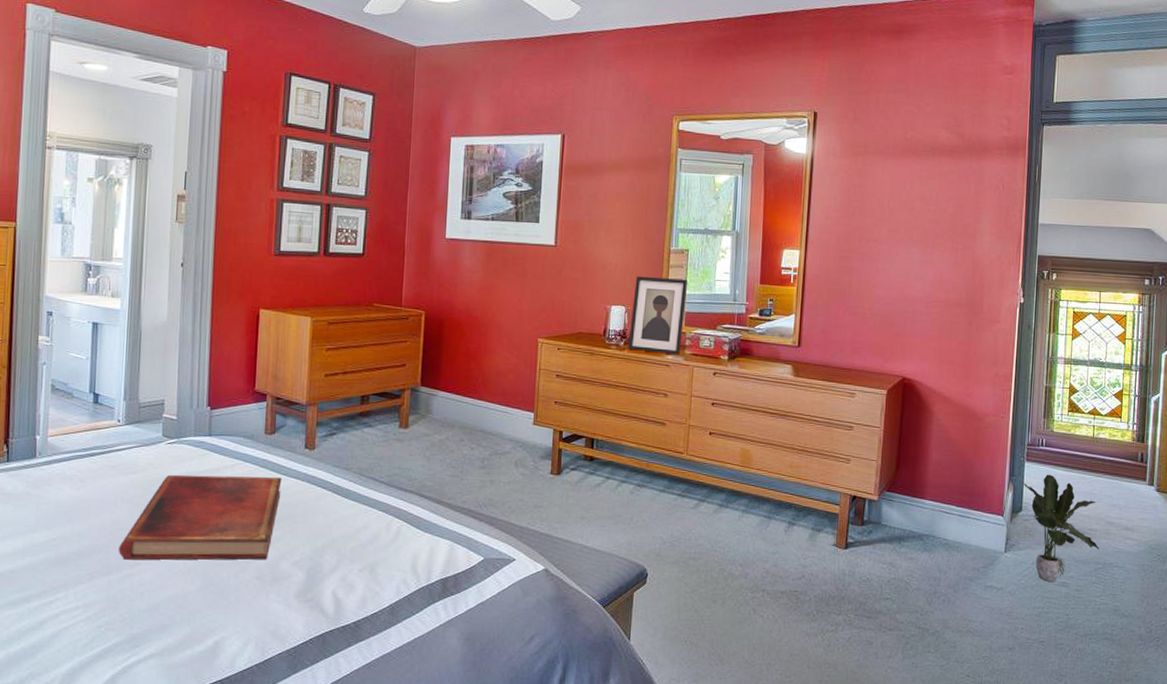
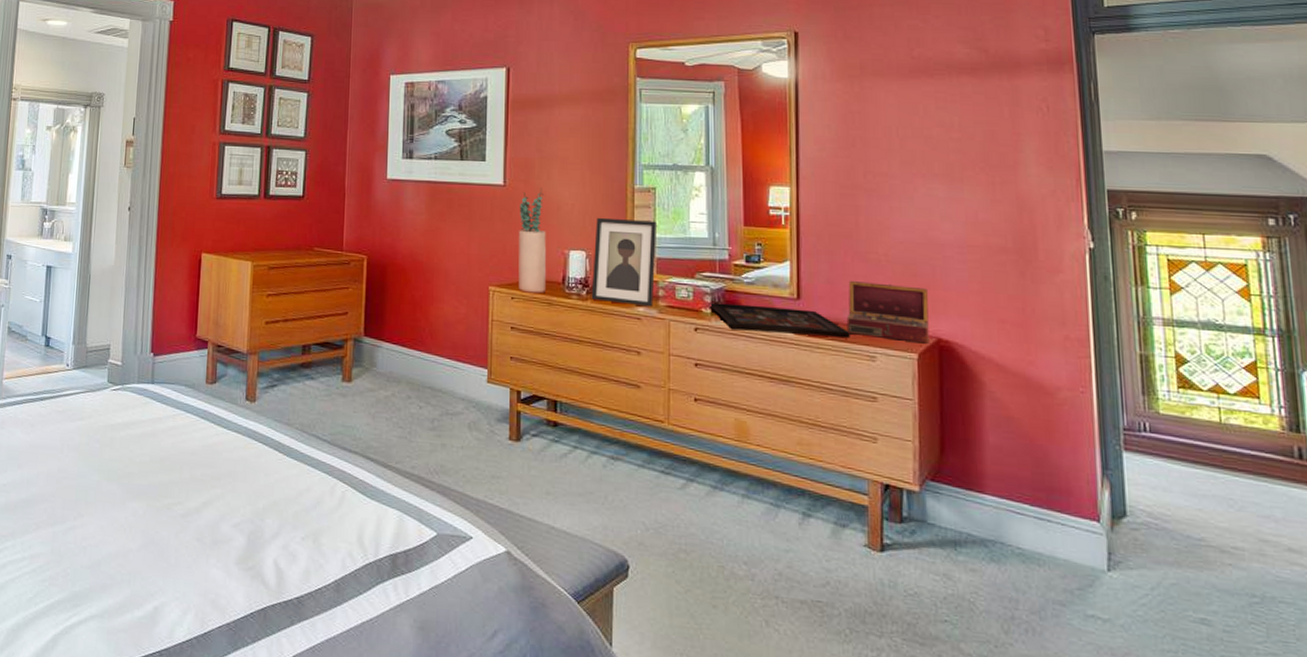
diary: present [118,475,282,560] -> none [63,423,223,519]
vase: none [564,249,591,346] -> present [518,188,547,295]
decorative tray: none [726,350,837,379] -> present [708,302,850,339]
wooden box: none [834,330,899,382] -> present [846,280,929,344]
potted plant: present [1021,474,1100,581] -> none [1120,469,1253,616]

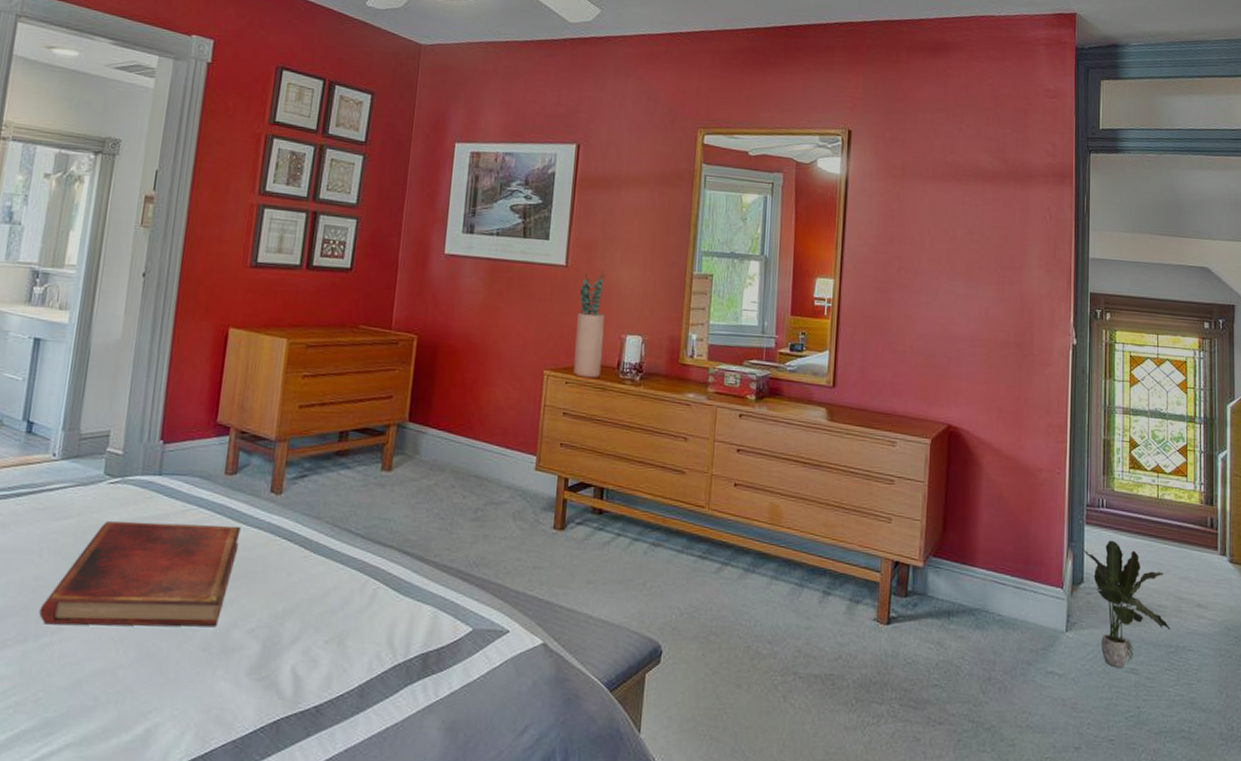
diary: none [63,423,223,519] -> present [39,521,241,627]
picture frame: present [591,217,658,307] -> none [644,302,712,394]
decorative tray: present [708,302,850,339] -> none [753,389,876,425]
wooden box: present [846,280,929,344] -> none [873,369,943,430]
potted plant: none [1120,469,1253,616] -> present [1081,540,1171,667]

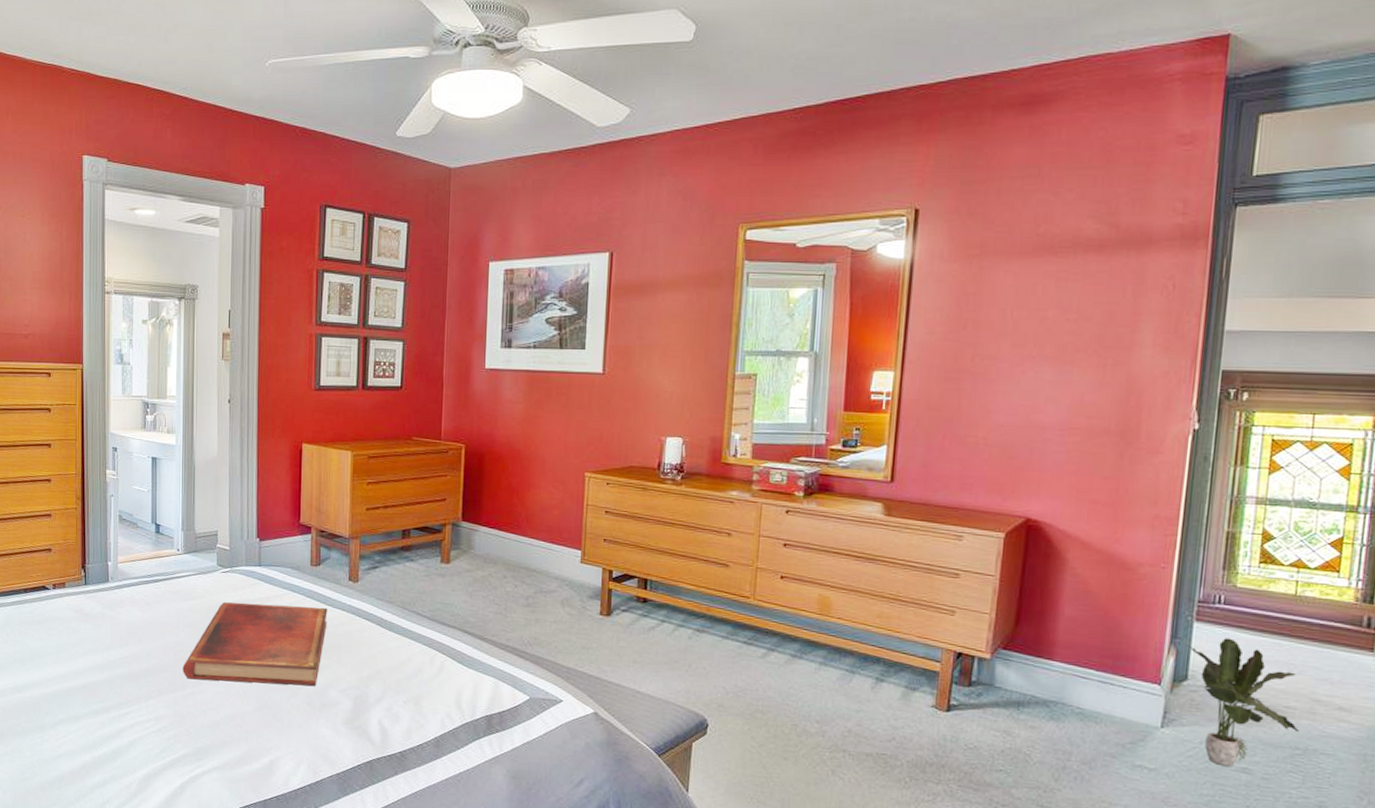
vase: present [573,270,605,380] -> none [614,376,644,480]

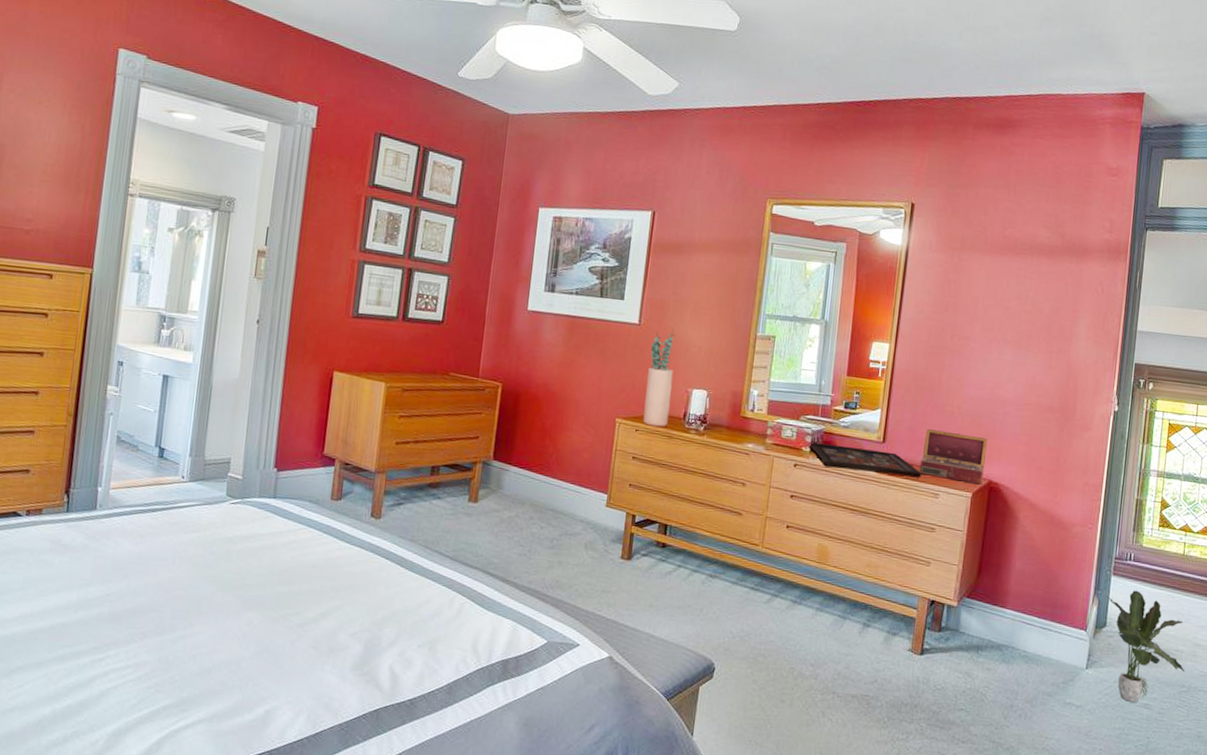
diary: present [182,602,328,686] -> none [173,536,345,629]
vase: none [614,376,644,480] -> present [643,329,675,428]
decorative tray: none [801,486,940,519] -> present [808,442,921,478]
wooden box: none [937,463,1022,523] -> present [919,428,987,485]

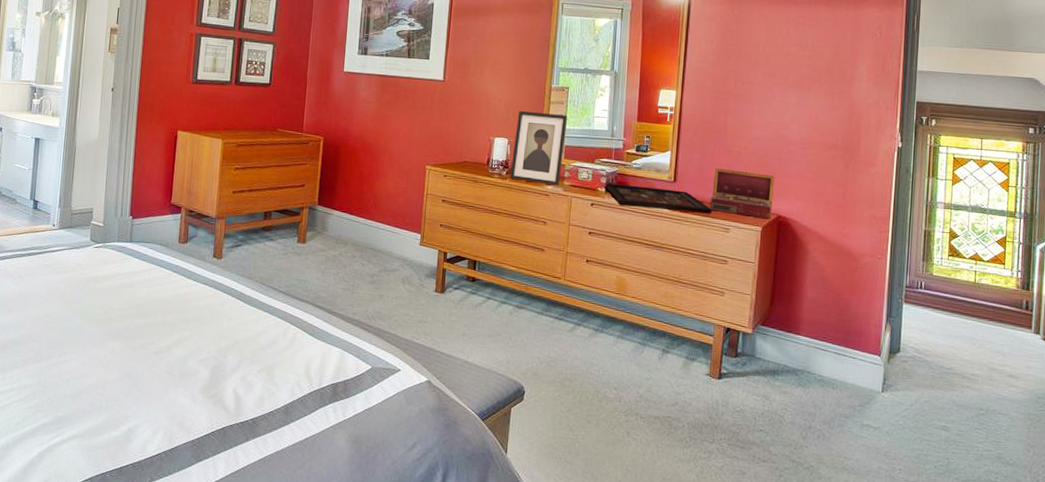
vase: present [643,329,675,428] -> none [450,84,476,174]
picture frame: none [707,360,774,444] -> present [509,110,568,186]
potted plant: present [1106,590,1185,702] -> none [899,317,982,425]

